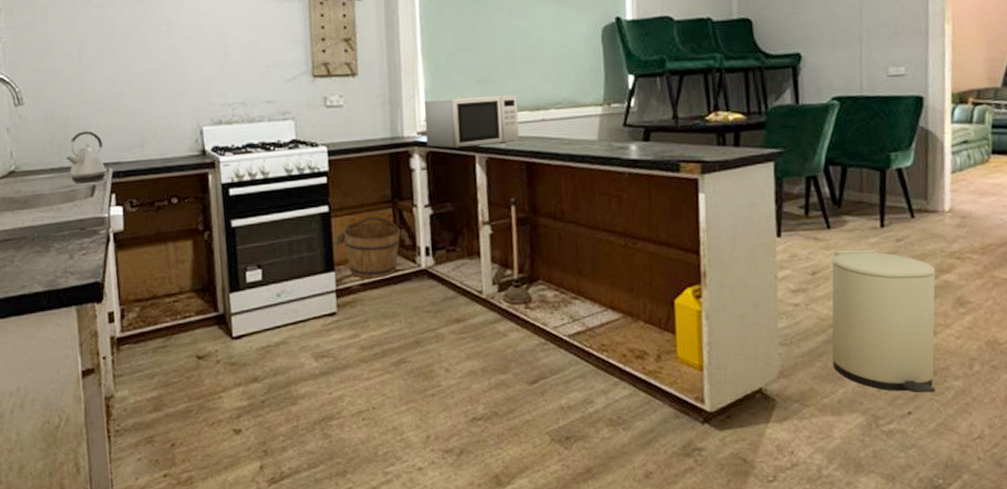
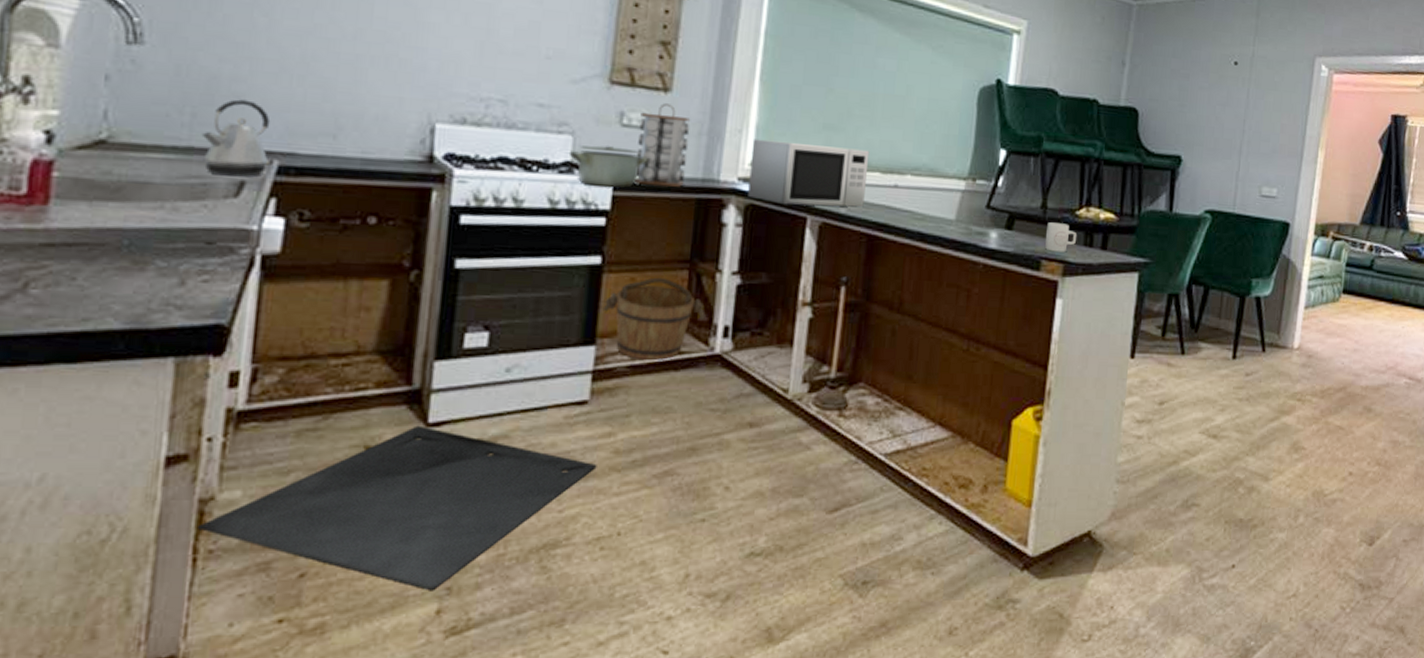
door mat: none [107,339,350,454] -> present [198,425,597,591]
saucepan: none [293,123,349,155] -> present [568,145,648,188]
spice rack: none [338,85,378,149] -> present [633,103,691,188]
mug: none [680,129,710,155] -> present [1045,222,1078,252]
pedal bin: present [831,249,936,393] -> none [1166,380,1278,545]

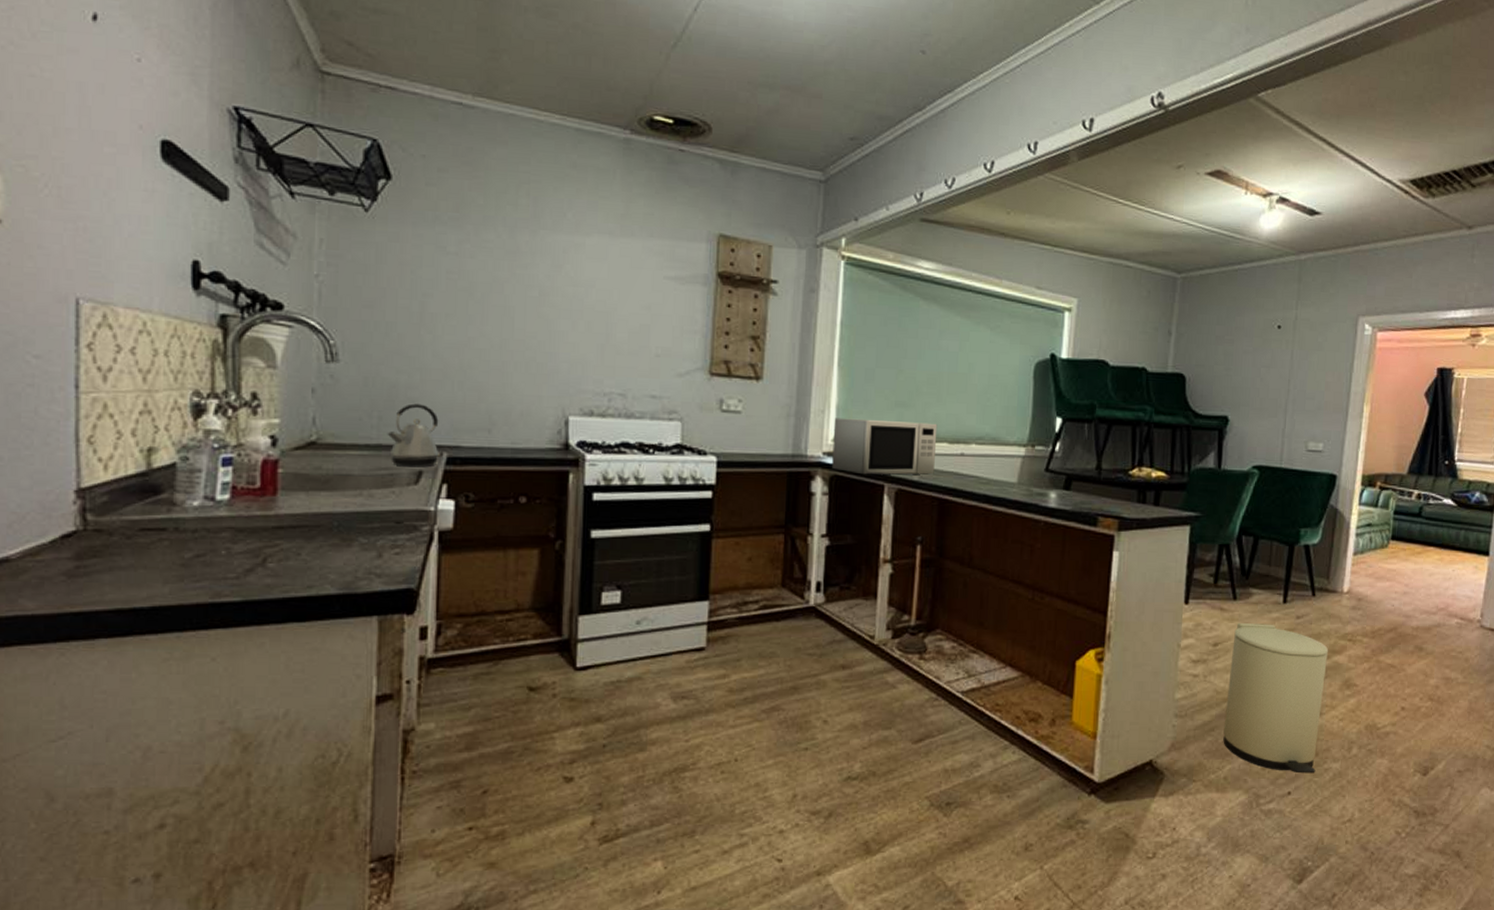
door mat: present [198,425,597,591] -> none [403,669,715,806]
saucepan: present [568,145,648,188] -> none [678,429,745,466]
bucket: present [603,277,705,360] -> none [713,541,800,612]
spice rack: present [633,103,691,188] -> none [734,390,780,464]
mug: present [1045,222,1078,252] -> none [1100,482,1131,509]
pedal bin: none [1166,380,1278,545] -> present [1223,623,1329,774]

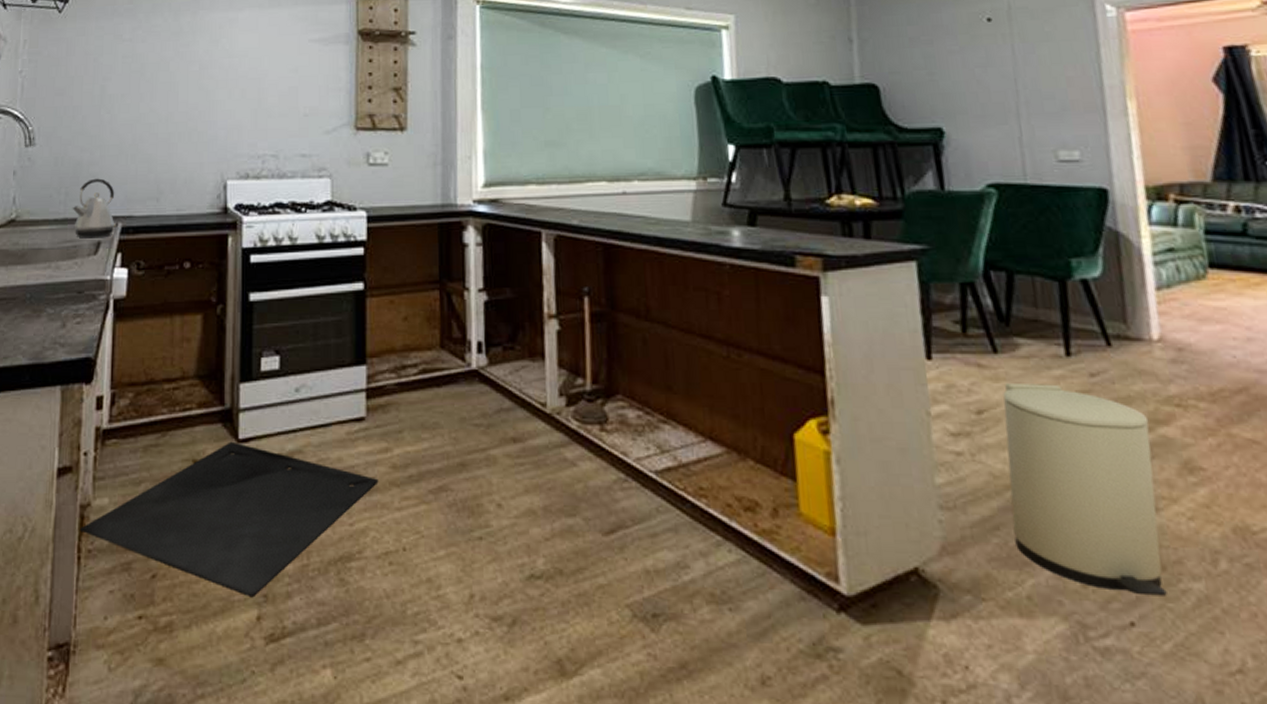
door mat: none [403,669,715,806] -> present [80,441,379,598]
microwave: present [832,417,938,475] -> none [482,161,595,222]

